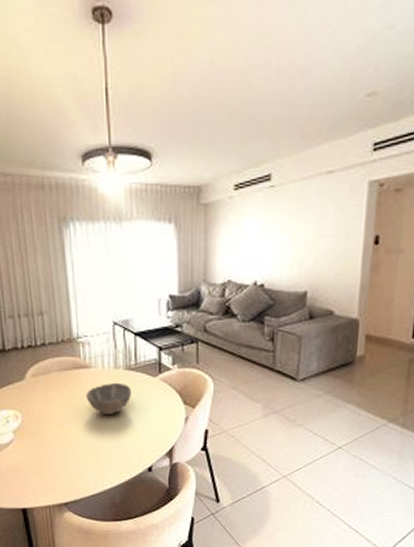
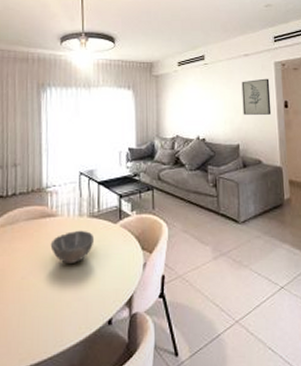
wall art: none [316,204,359,254] -> present [241,78,272,115]

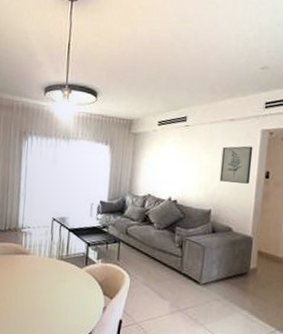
bowl: present [50,230,95,264] -> none [22,269,61,297]

